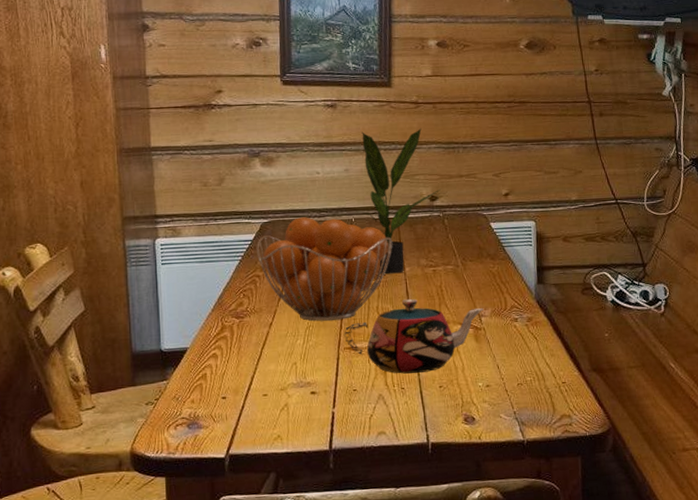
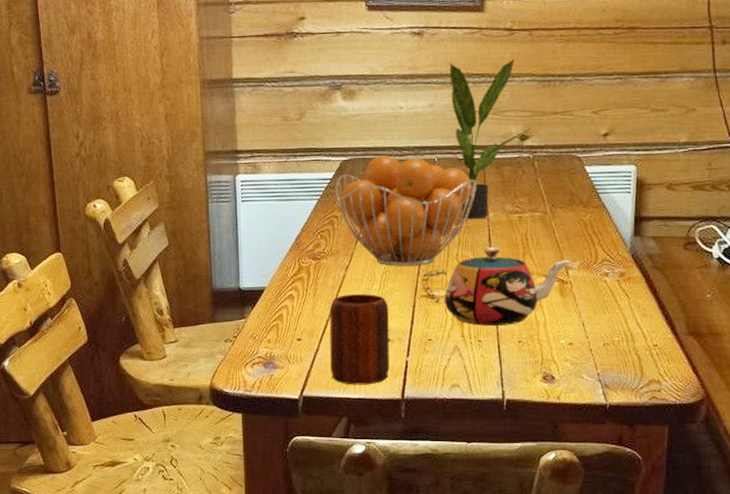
mug: none [254,349,316,440] -> present [329,294,390,385]

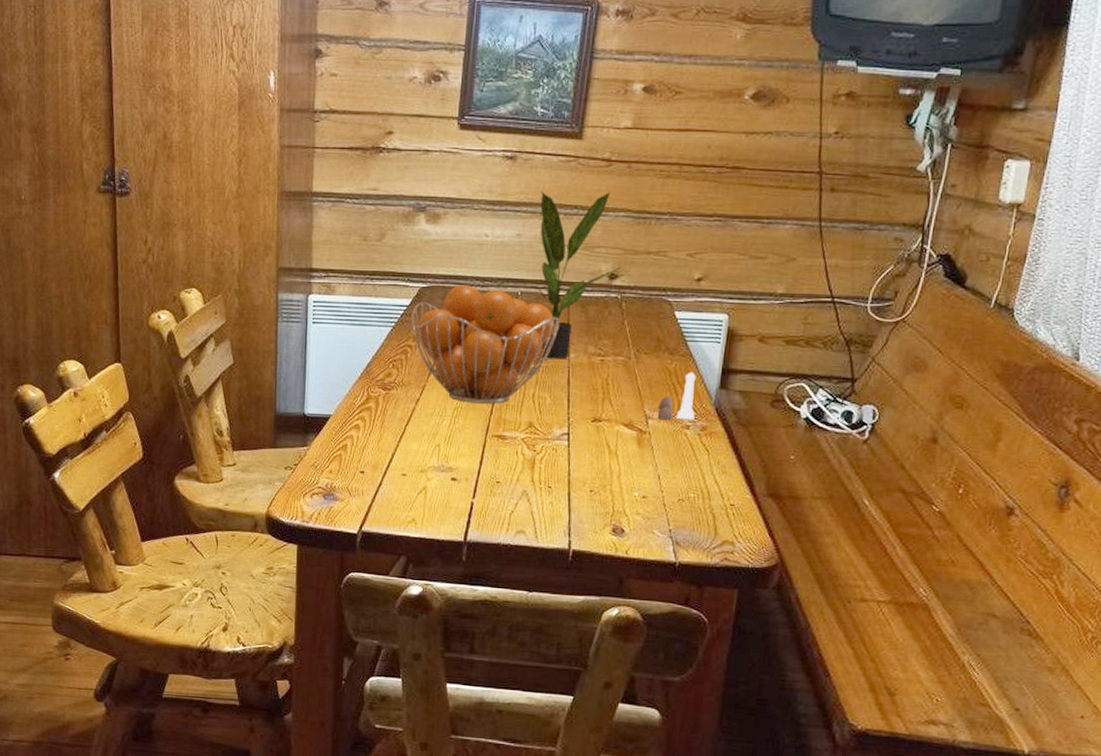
mug: present [329,294,390,385] -> none [392,428,458,525]
teapot: present [421,247,571,326] -> none [493,390,652,473]
salt and pepper shaker set: none [576,221,612,270] -> present [657,371,696,421]

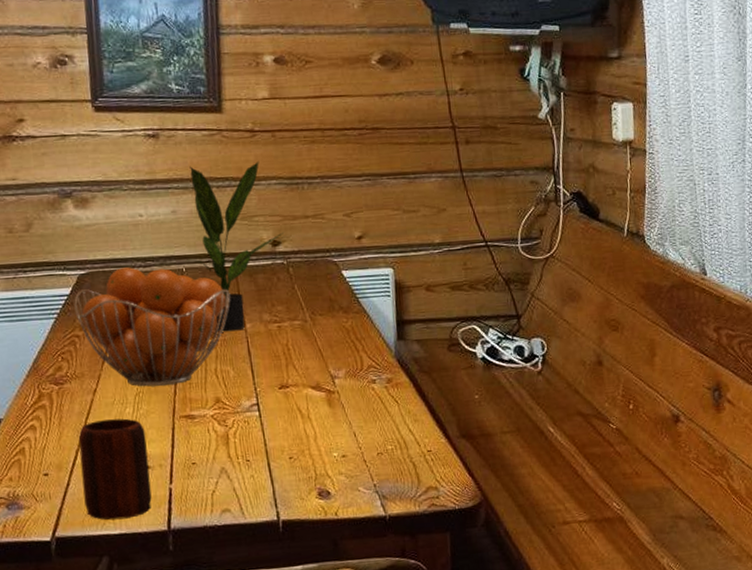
mug: none [392,428,458,525] -> present [78,418,152,520]
salt and pepper shaker set: present [657,371,696,421] -> none [341,327,379,378]

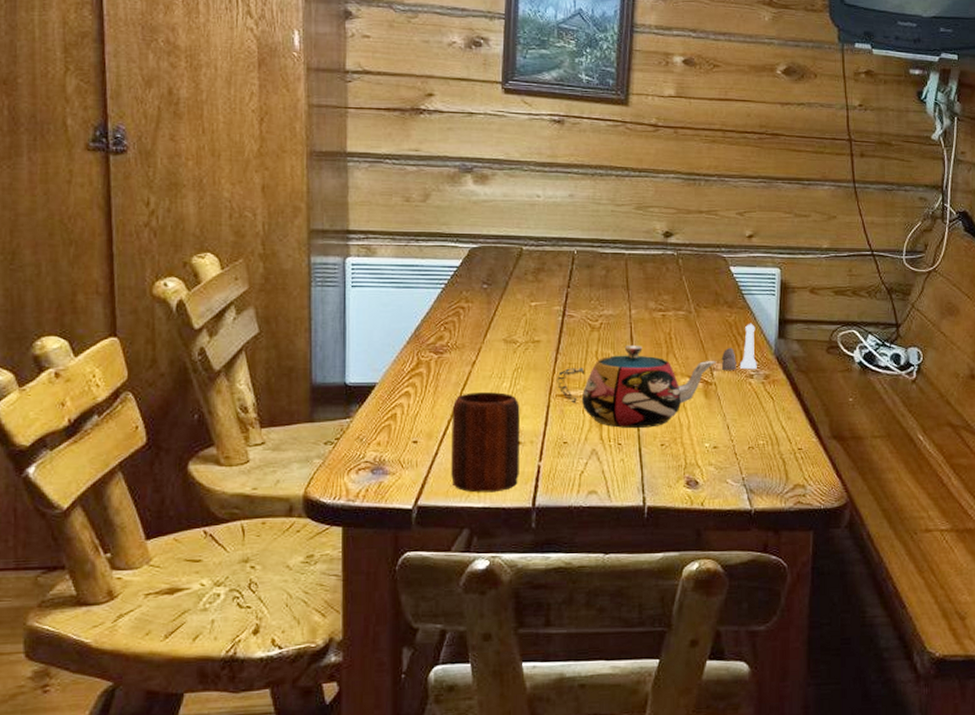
fruit basket: present [74,267,231,387] -> none [463,245,619,363]
teapot: none [179,360,337,445] -> present [557,346,716,428]
potted plant: present [184,160,285,332] -> none [576,153,678,316]
salt and pepper shaker set: none [341,327,379,378] -> present [721,323,757,371]

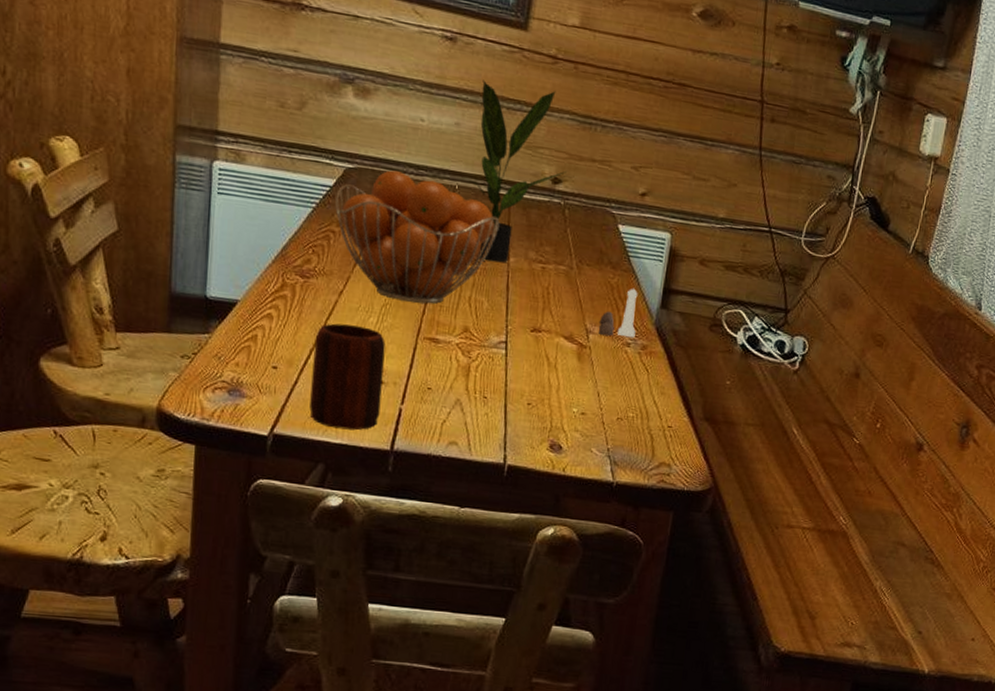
fruit basket: none [463,245,619,363] -> present [335,170,500,304]
teapot: present [557,346,716,428] -> none [426,295,593,385]
potted plant: none [576,153,678,316] -> present [458,79,568,263]

